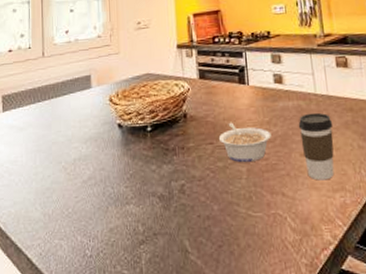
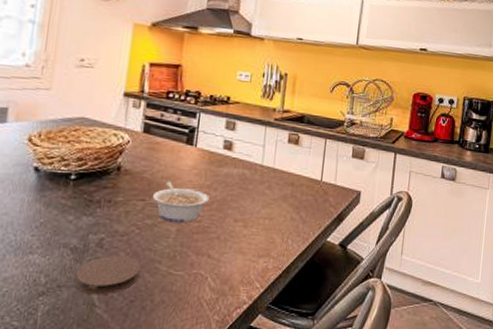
coaster: none [166,200,223,241] -> present [75,255,142,295]
coffee cup: present [298,112,335,181] -> none [237,182,273,246]

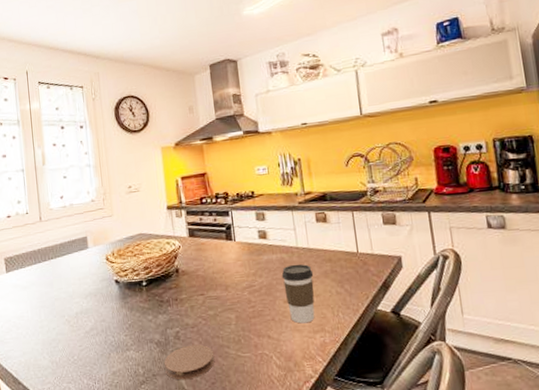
legume: present [152,181,209,223] -> none [208,275,257,311]
coffee cup: none [237,182,273,246] -> present [281,264,315,324]

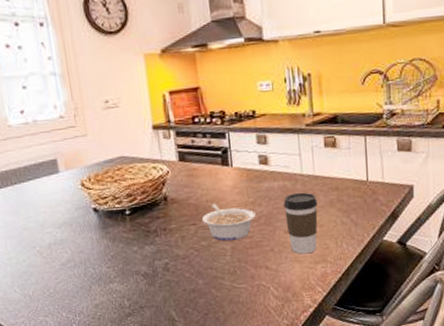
coaster: present [163,344,215,380] -> none [151,276,208,312]
legume: none [208,275,257,311] -> present [201,203,256,242]

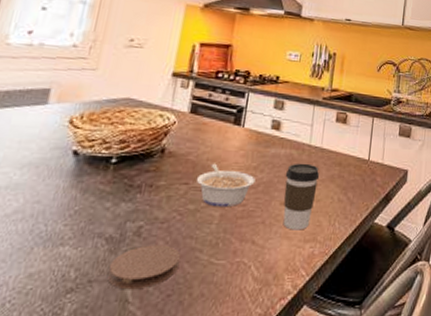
coaster: none [151,276,208,312] -> present [107,245,181,290]

